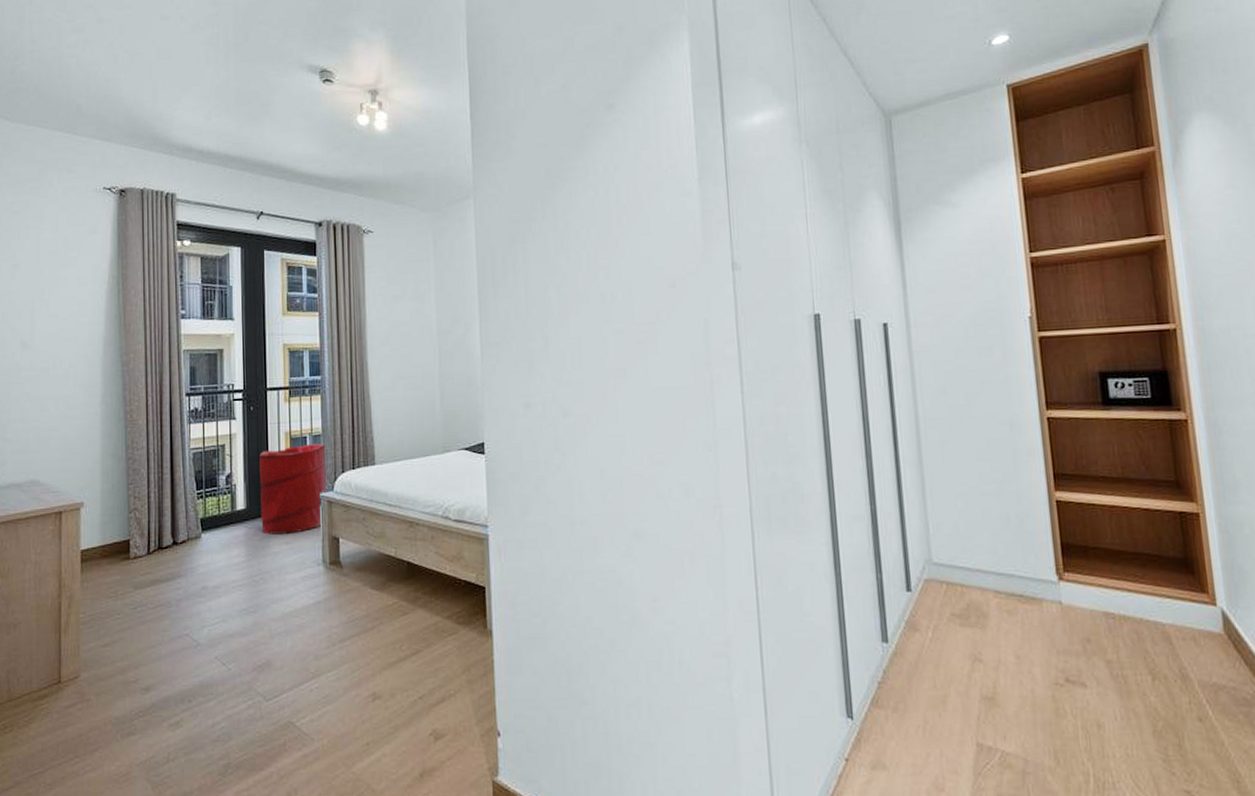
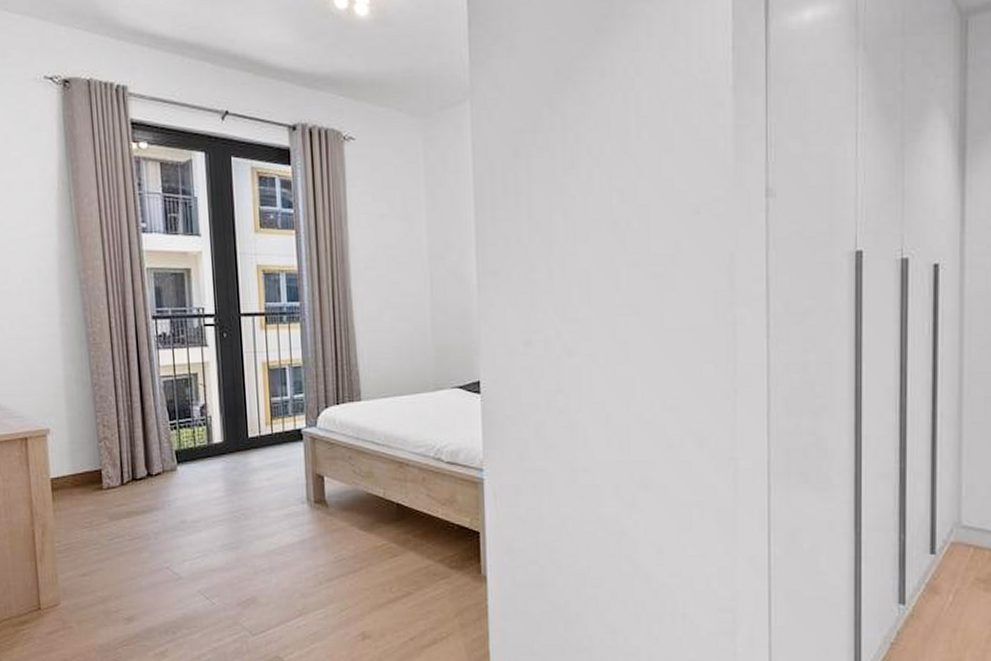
laundry hamper: present [259,443,327,535] -> none [235,375,309,470]

